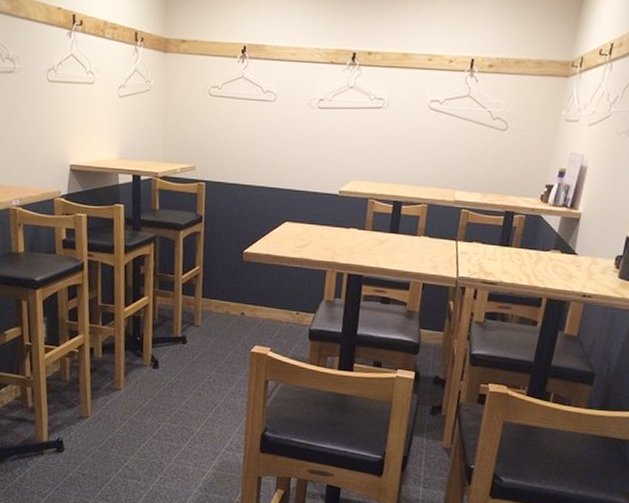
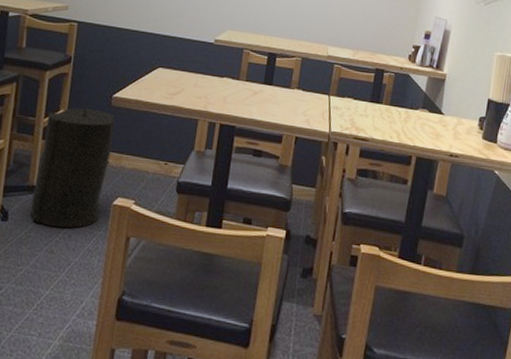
trash can: none [178,264,248,374] -> present [30,107,116,228]

